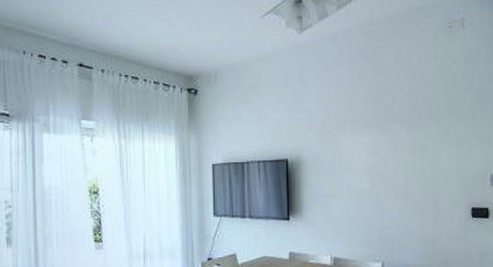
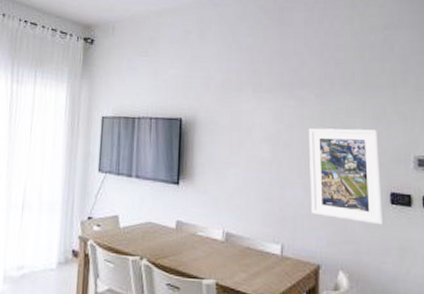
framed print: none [401,155,465,236] -> present [308,128,383,225]

